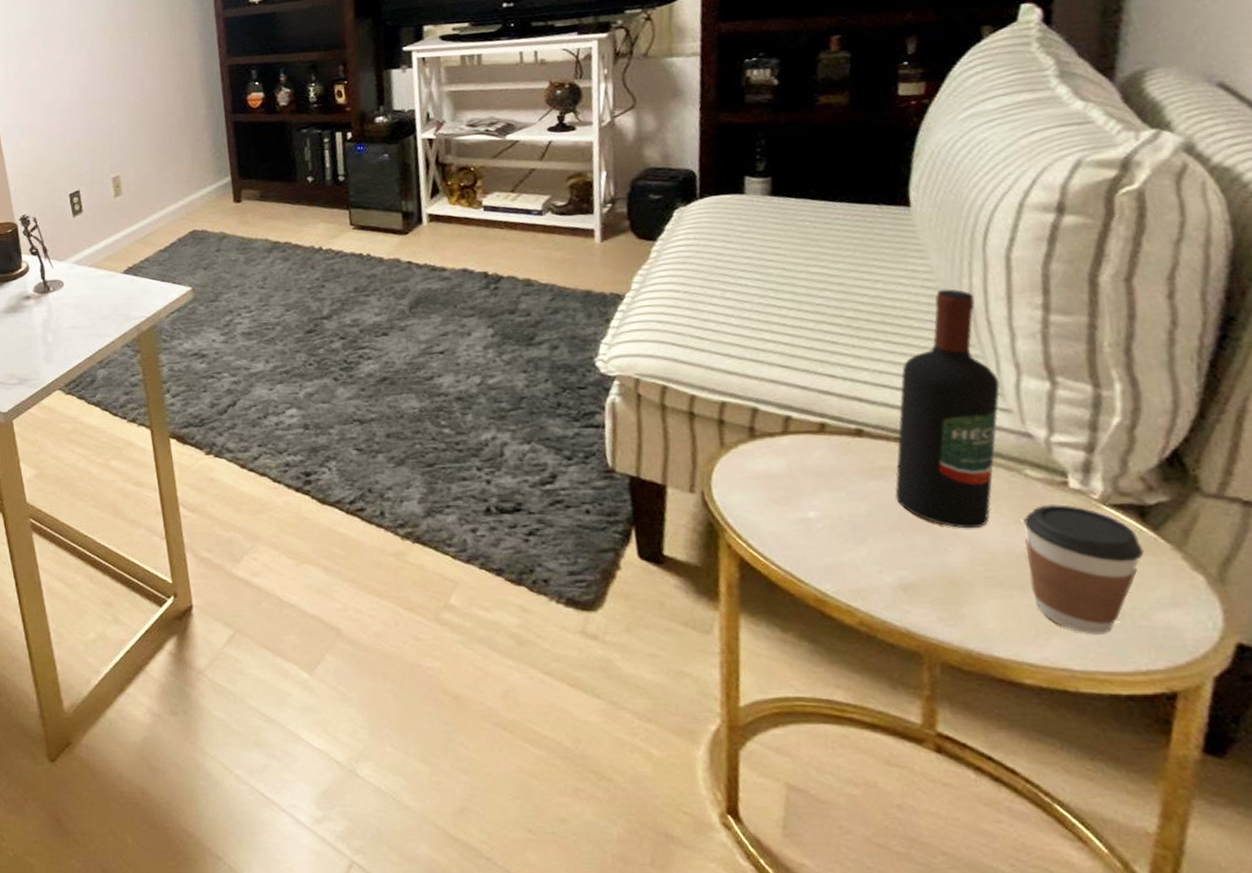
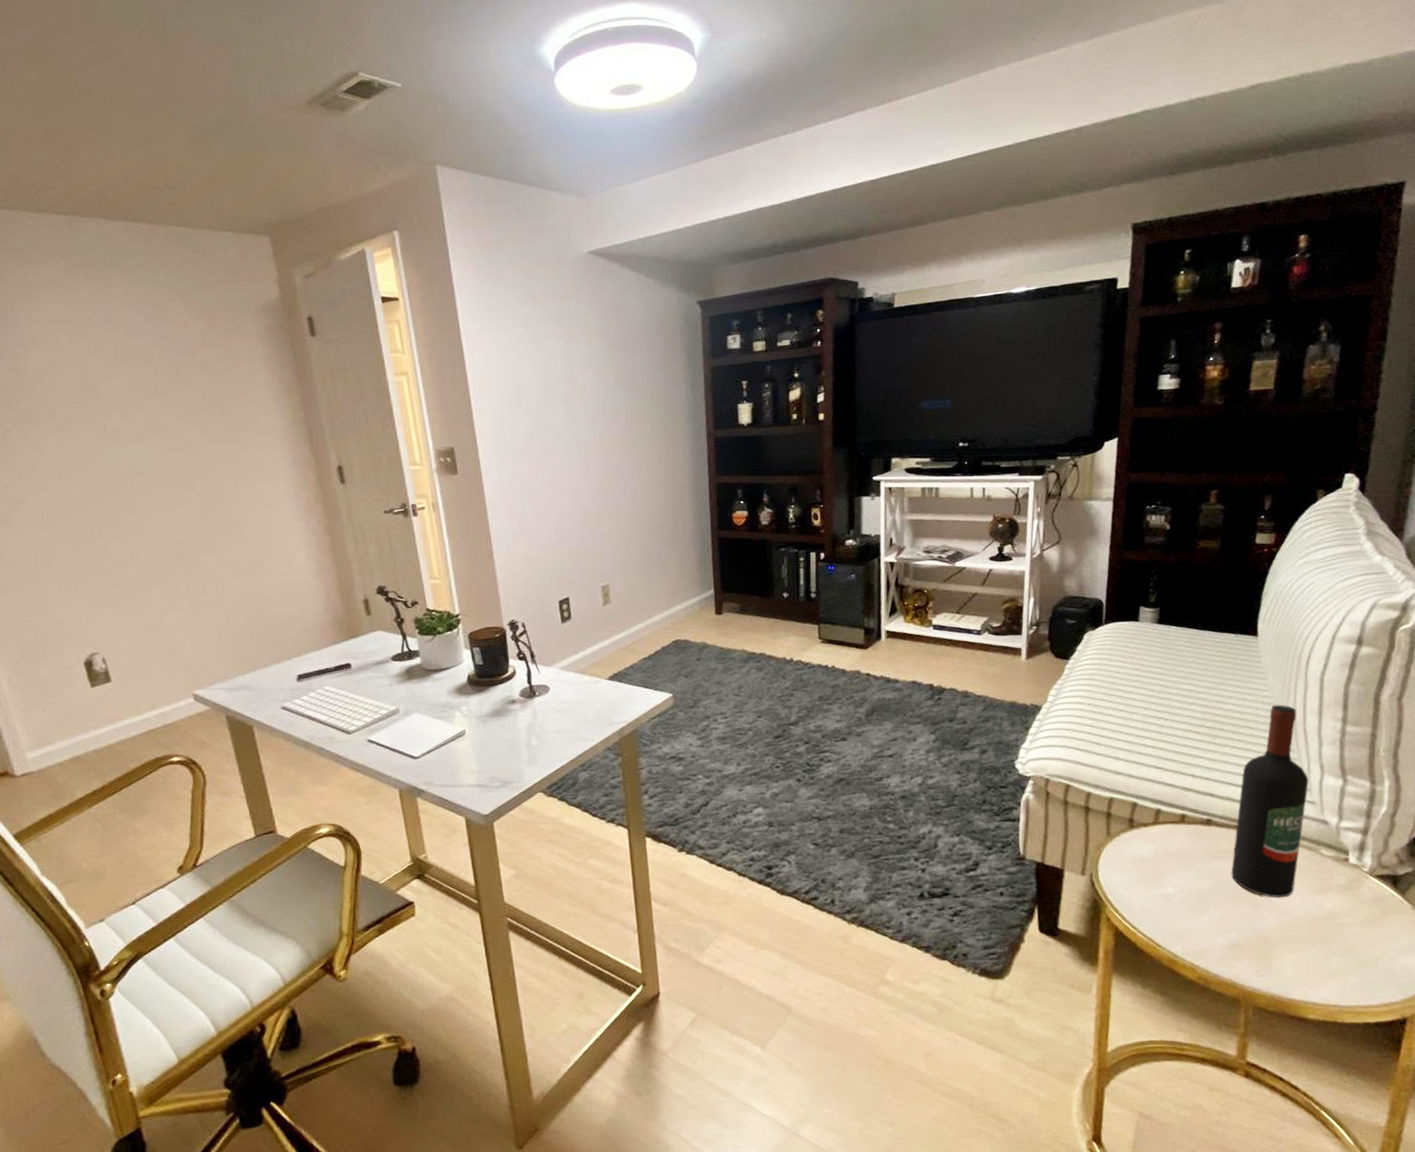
coffee cup: present [1023,503,1144,635] -> none [1316,876,1394,977]

